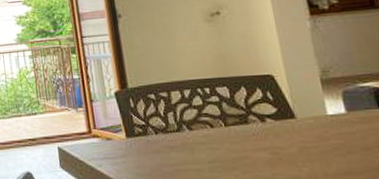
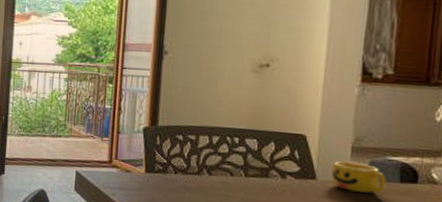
cup: none [307,95,366,125] -> present [331,161,387,193]

